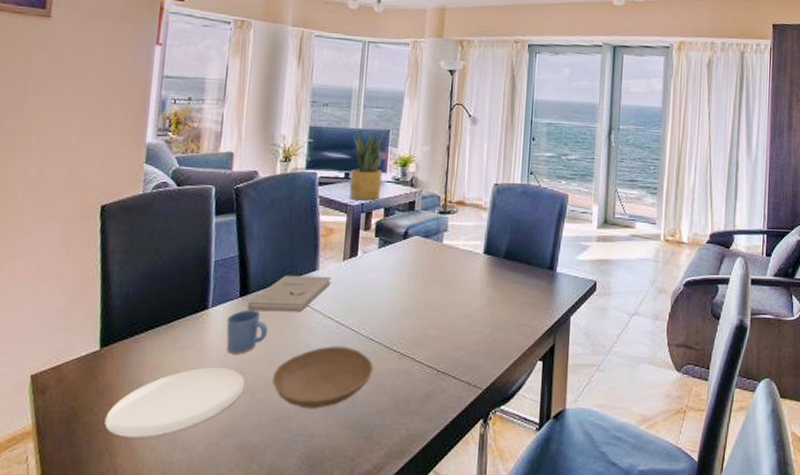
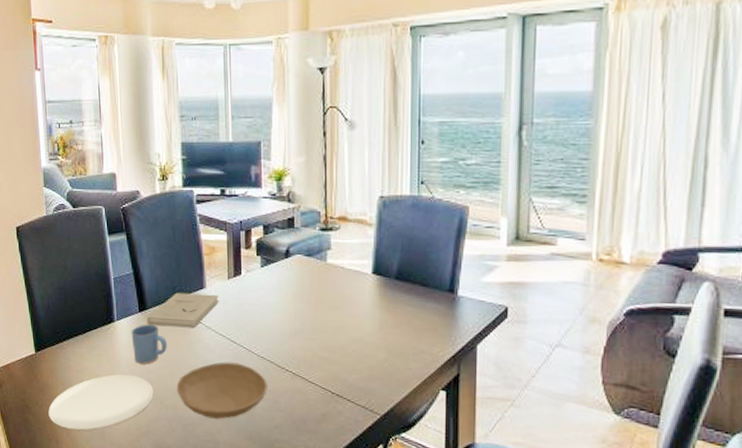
planter: present [349,131,384,201] -> none [224,144,258,218]

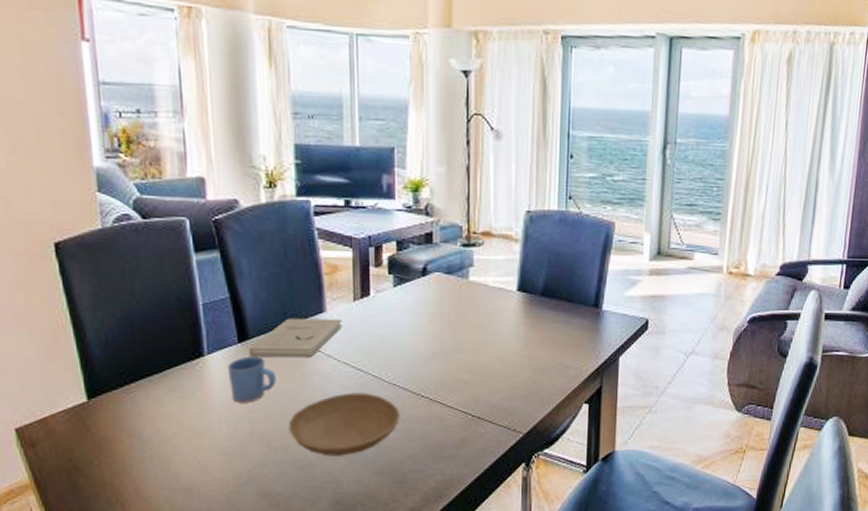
plate: present [48,374,154,431] -> none [109,416,258,489]

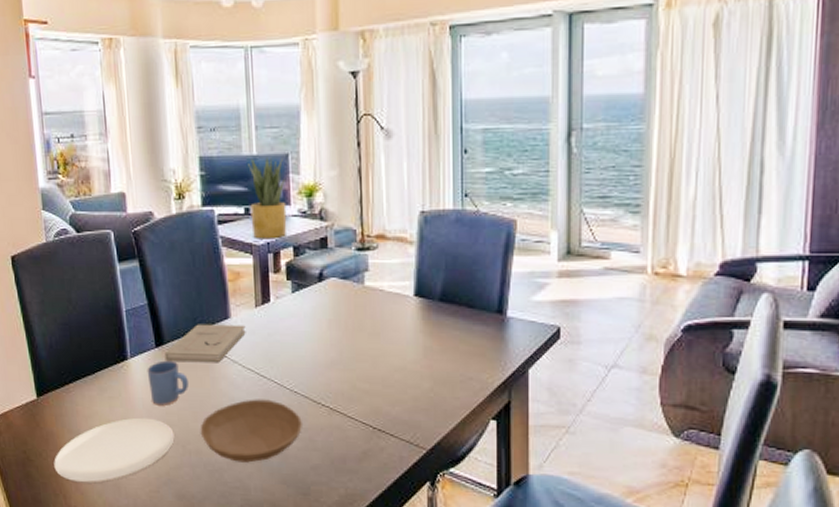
plate: none [109,416,258,489] -> present [54,417,175,484]
planter: none [350,149,391,233] -> present [248,157,287,239]

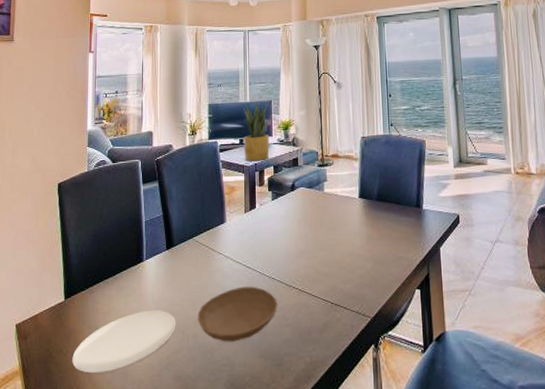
mug: present [147,360,188,406] -> none [158,260,190,298]
book: present [164,324,246,362] -> none [173,227,237,260]

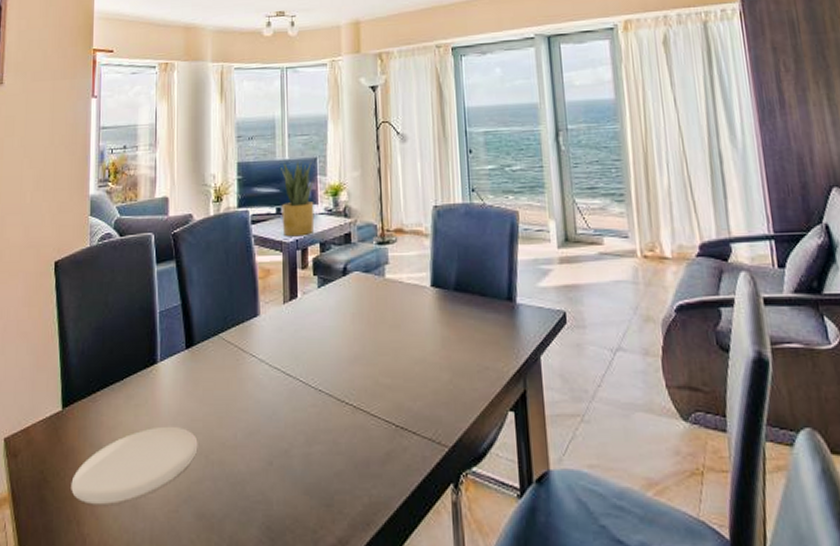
bowl: present [197,286,278,342] -> none [224,400,326,472]

